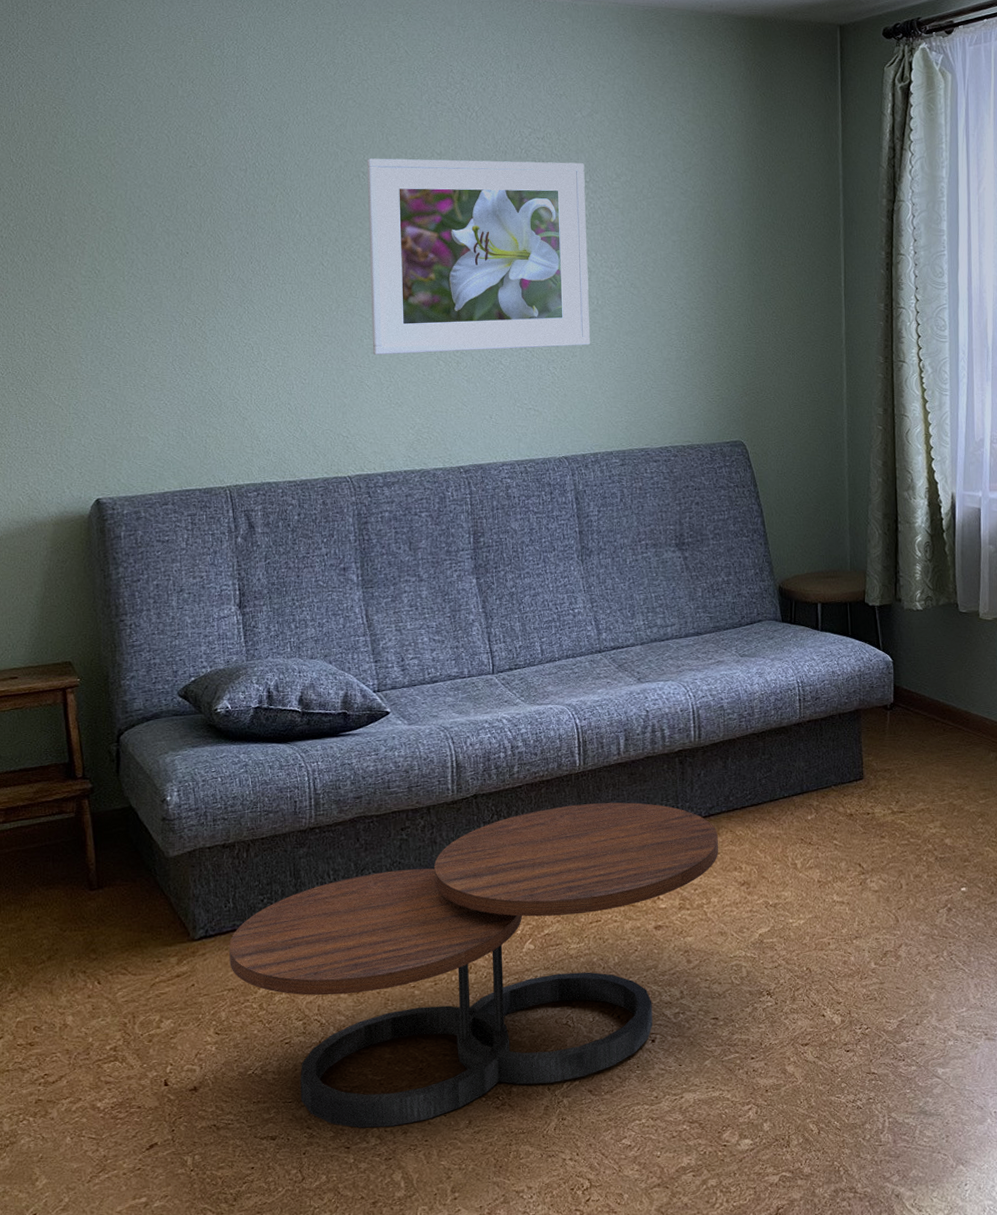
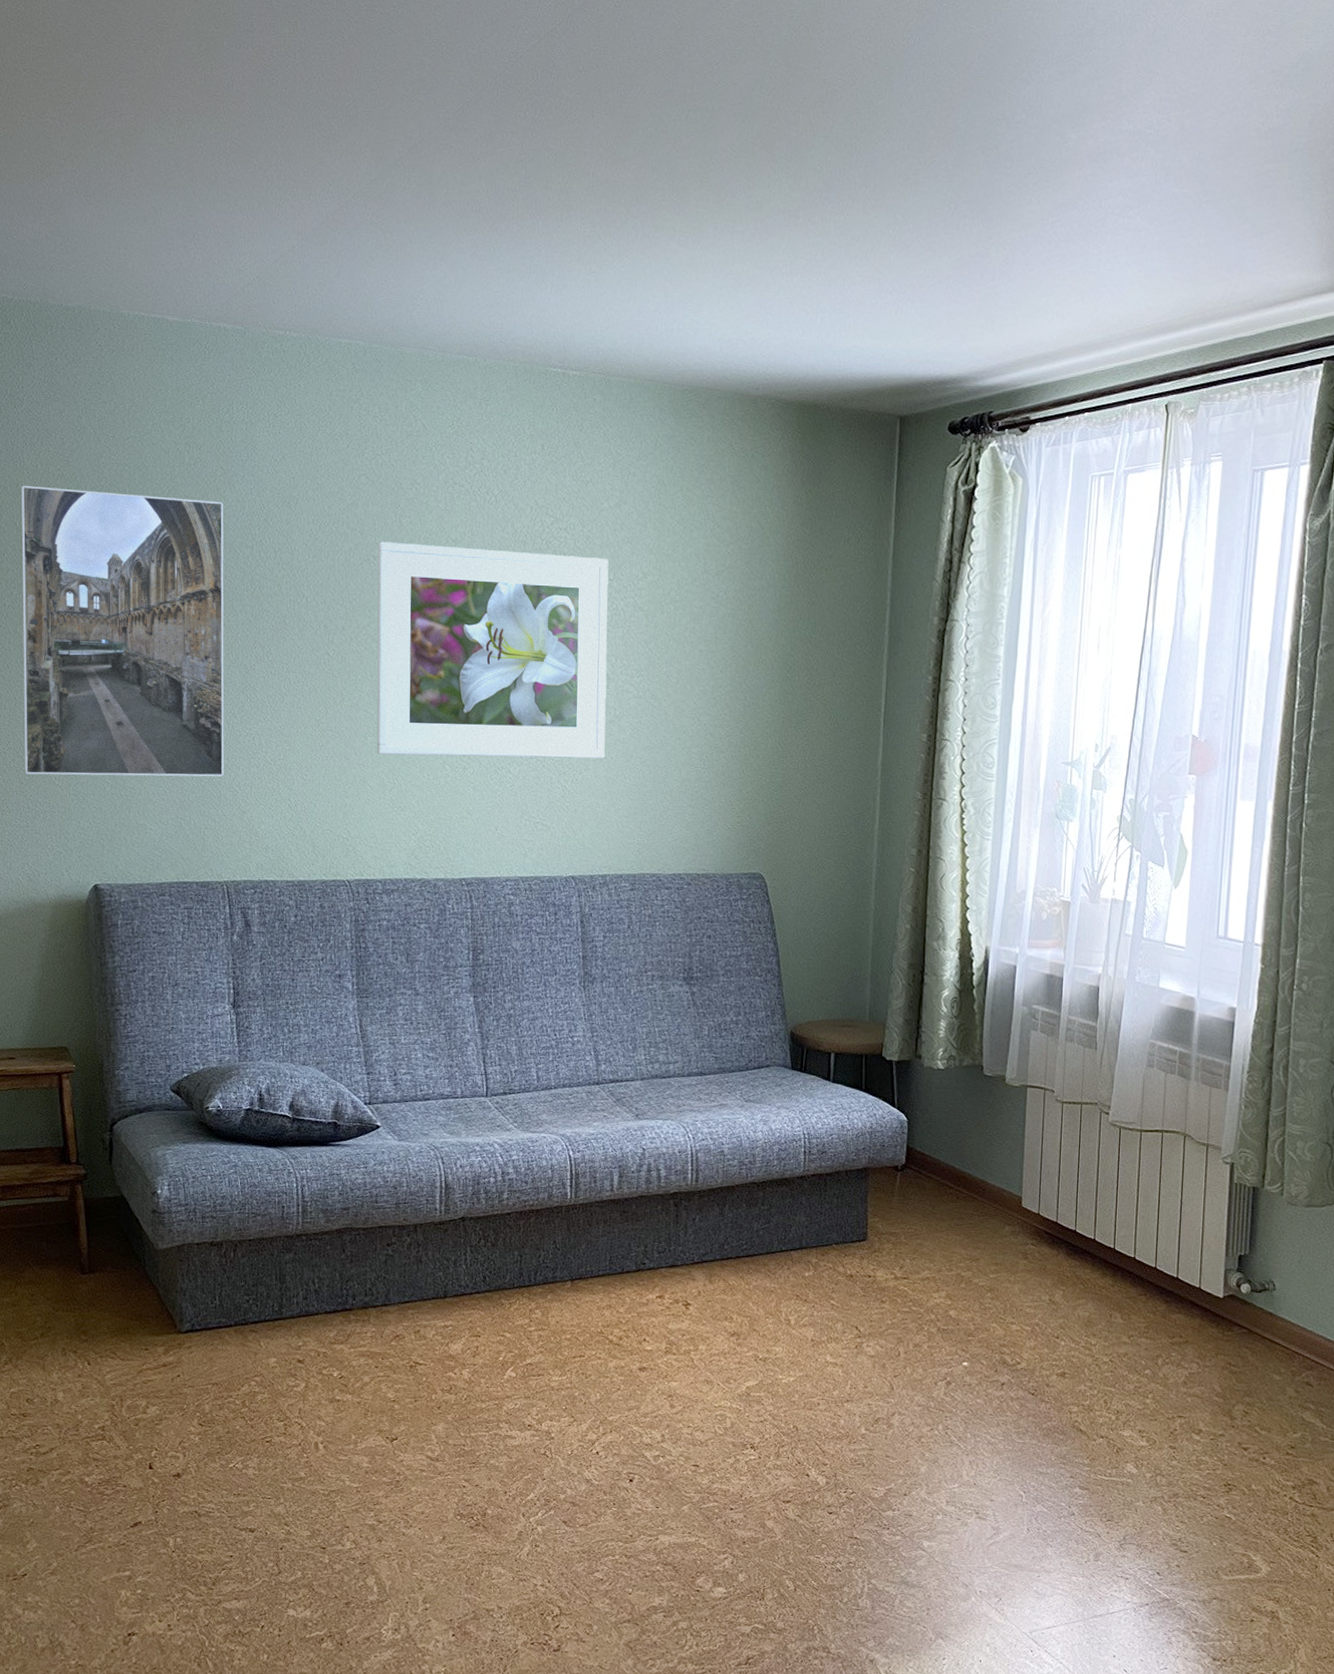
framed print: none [16,123,224,397] -> present [20,485,224,777]
coffee table: present [229,802,718,1128] -> none [214,1237,710,1533]

